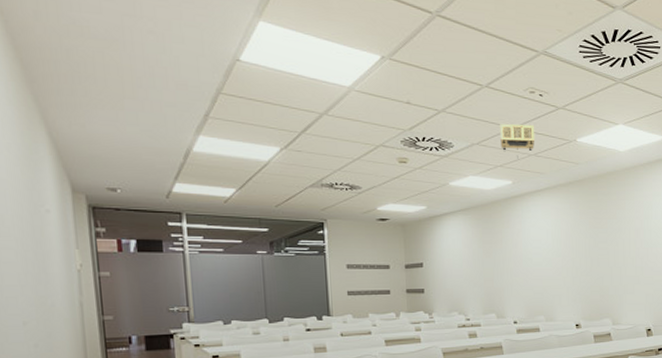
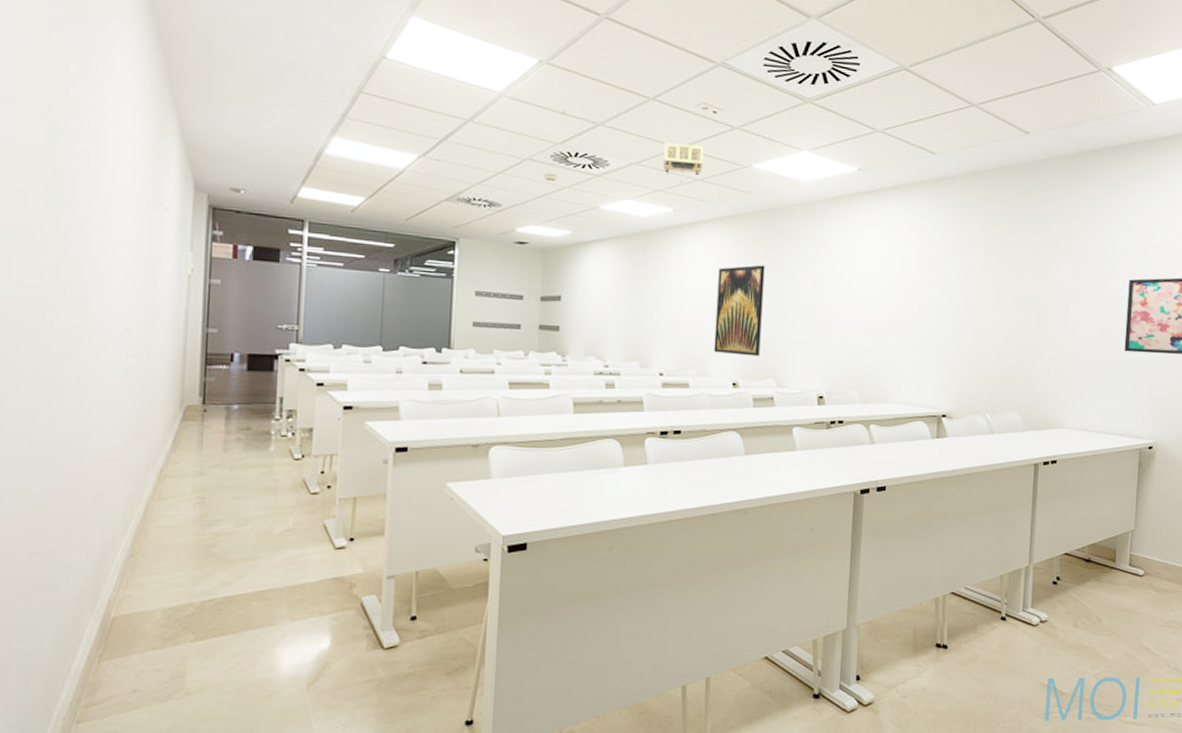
wall art: none [556,224,596,301] -> present [713,265,765,357]

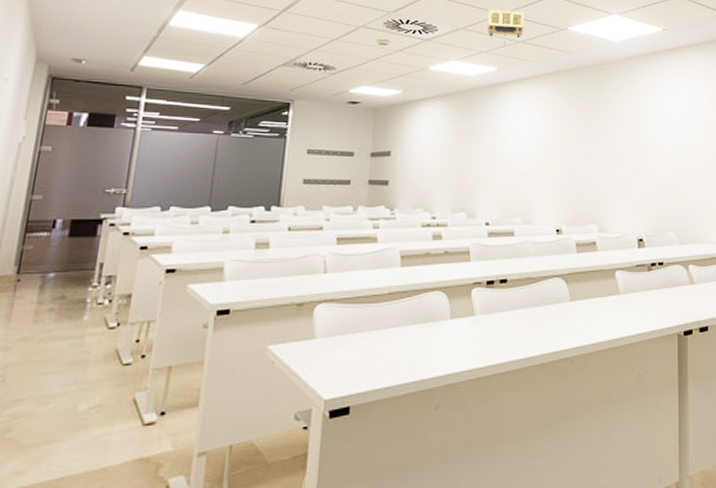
wall art: present [713,265,765,357] -> none [537,116,583,203]

